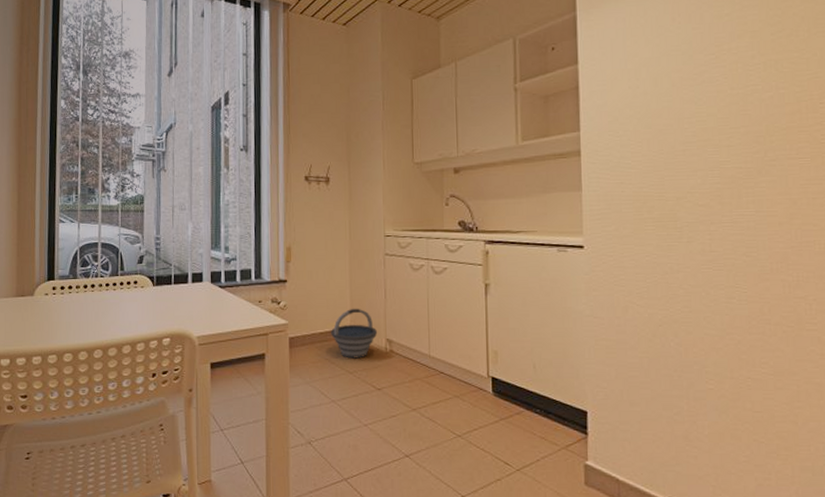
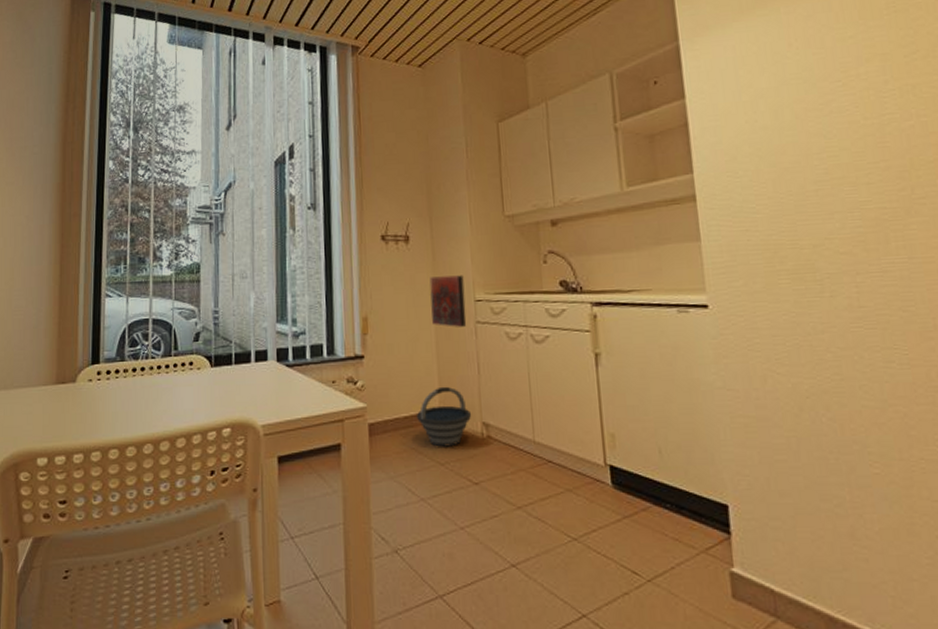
decorative tile: none [346,213,377,258] -> present [429,275,467,327]

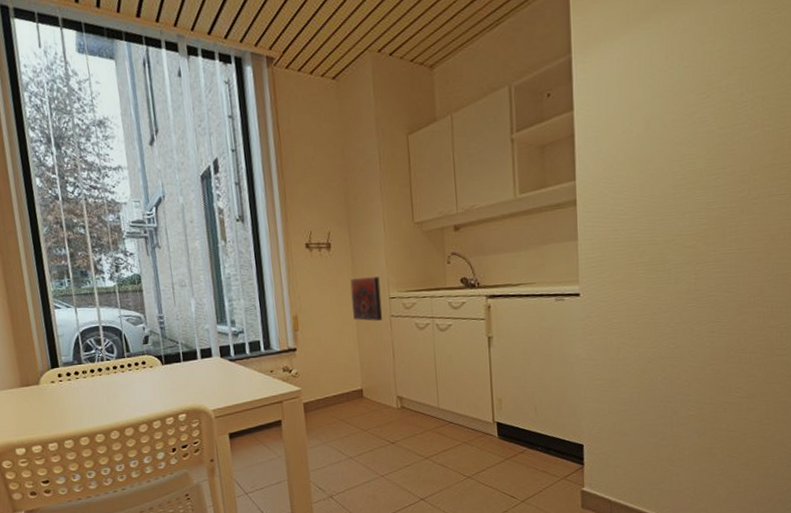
bucket: present [417,386,472,447] -> none [343,369,389,418]

